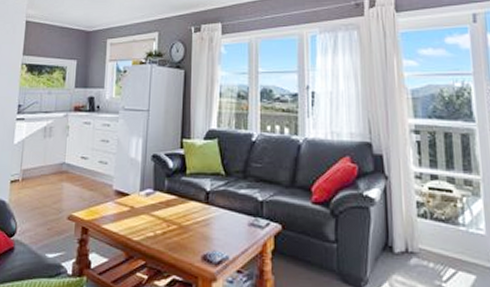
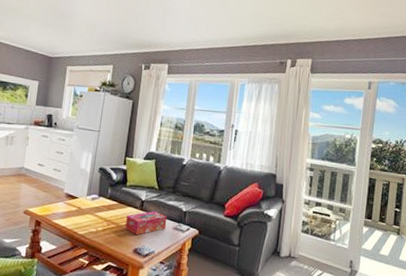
tissue box: none [189,204,240,238] -> present [125,211,168,236]

